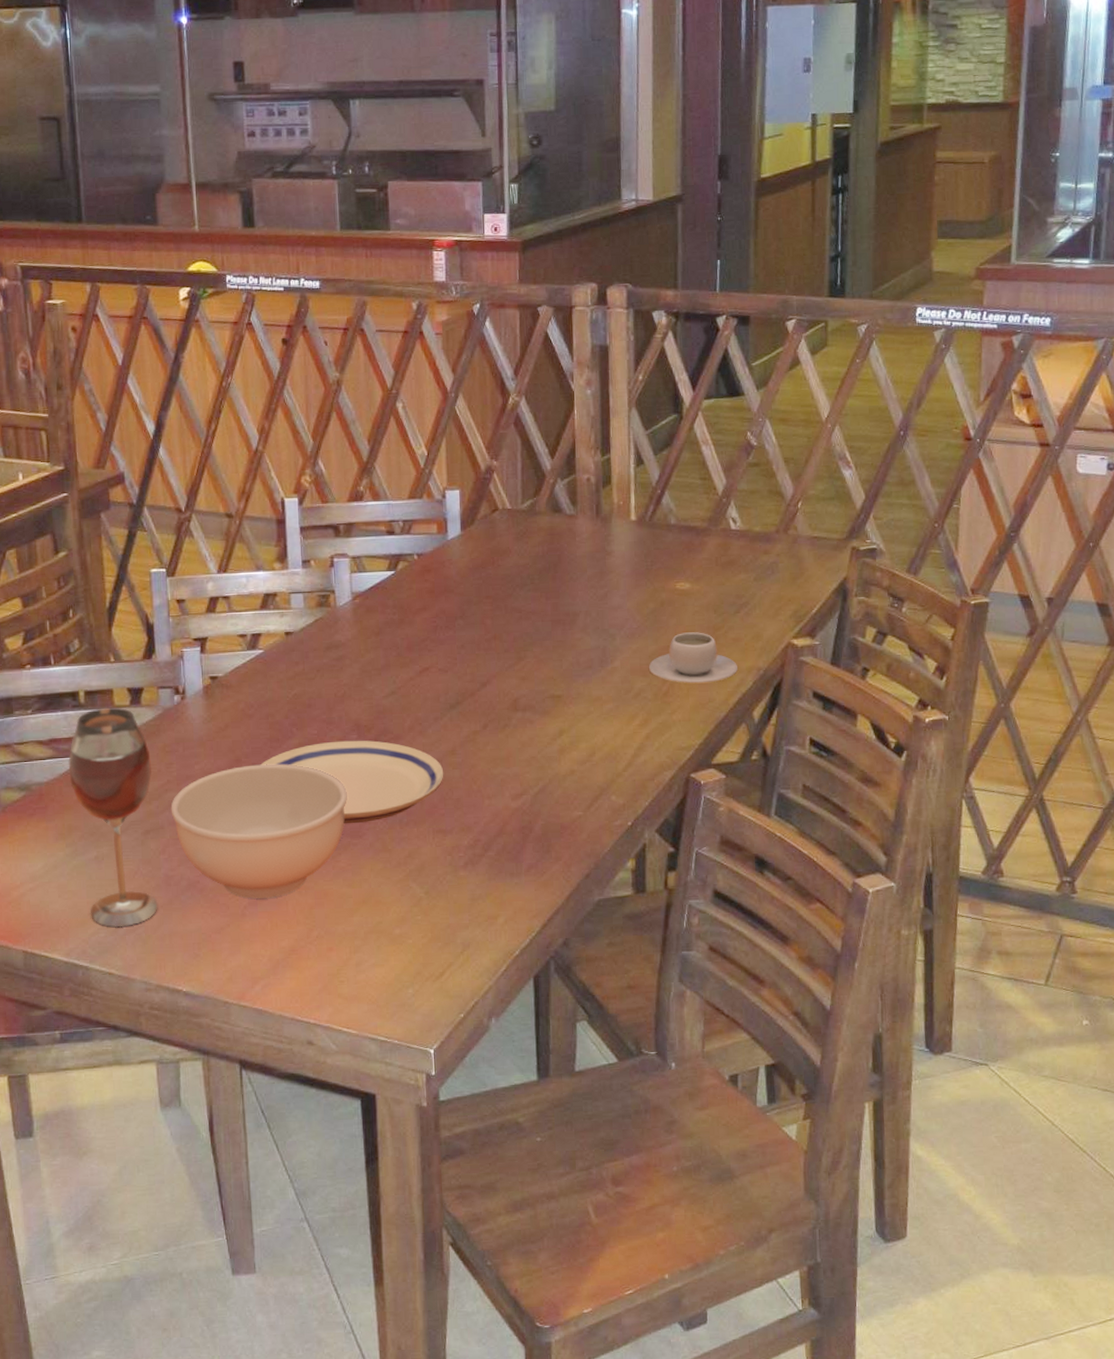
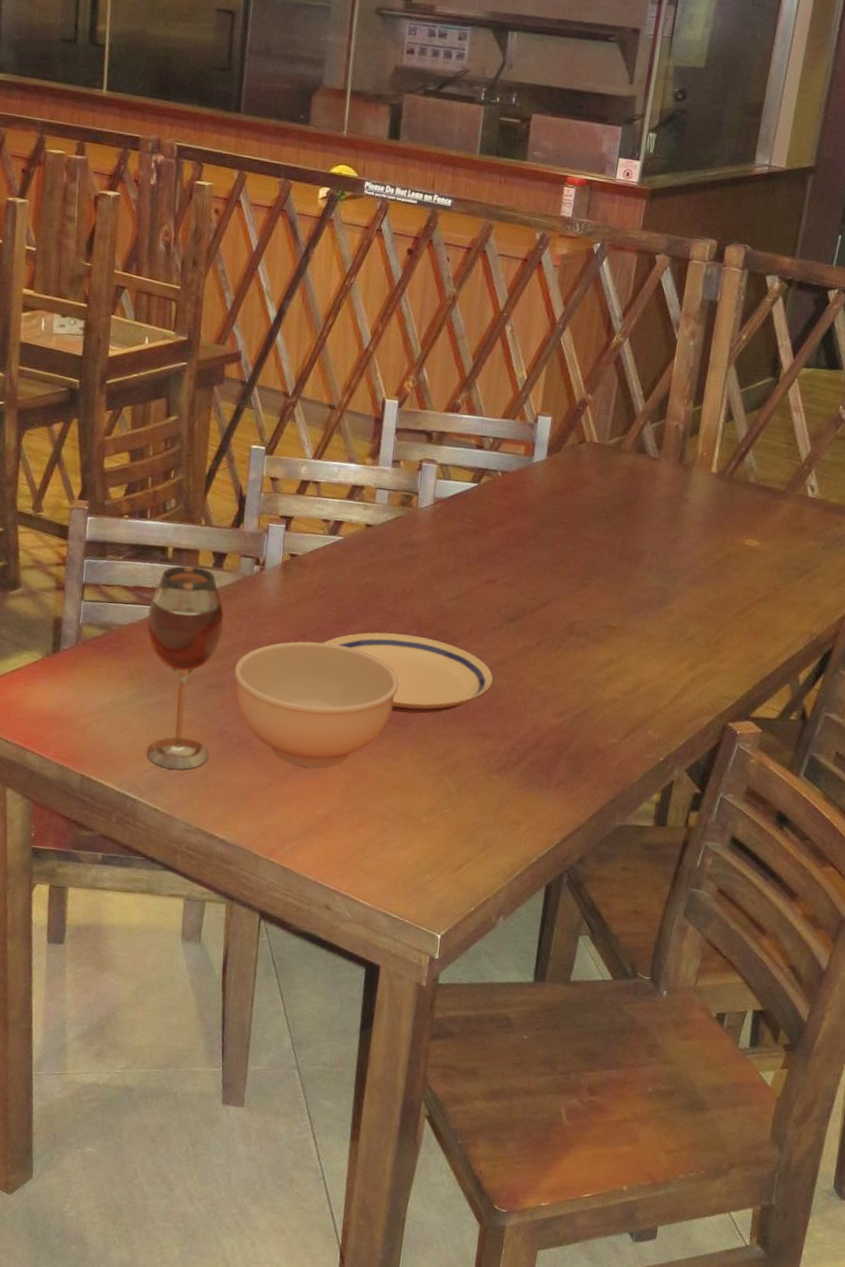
teacup: present [648,632,739,684] -> none [704,587,793,640]

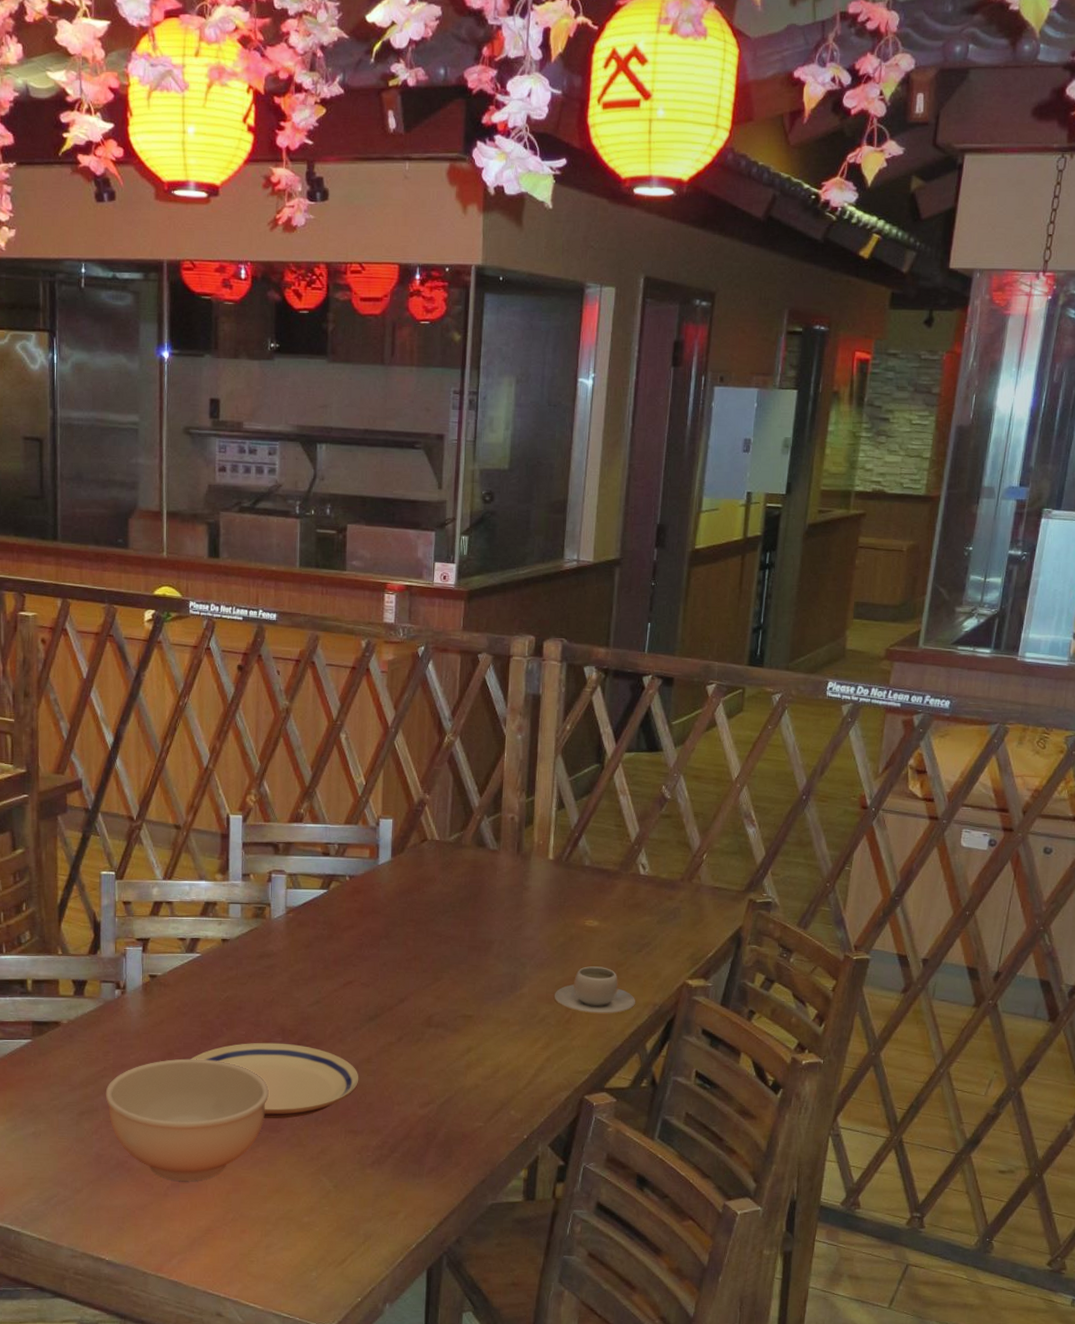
wineglass: present [147,566,224,770] -> none [13,996,90,1198]
teacup: none [704,587,793,640] -> present [554,966,636,1014]

